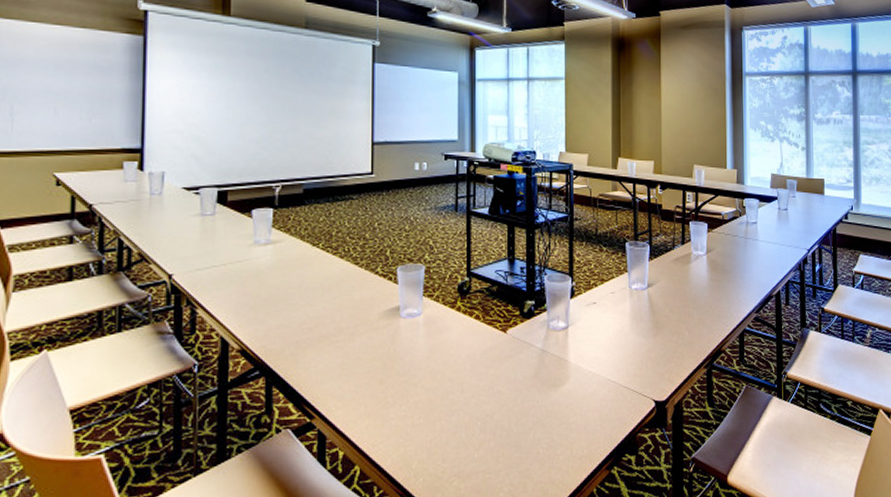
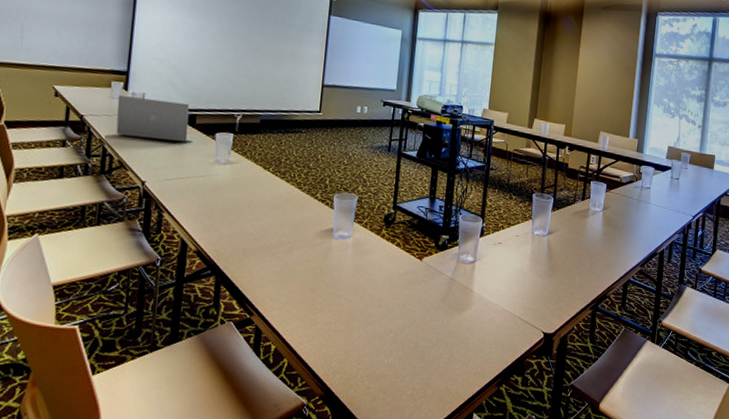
laptop: none [132,177,227,224] -> present [116,95,194,142]

